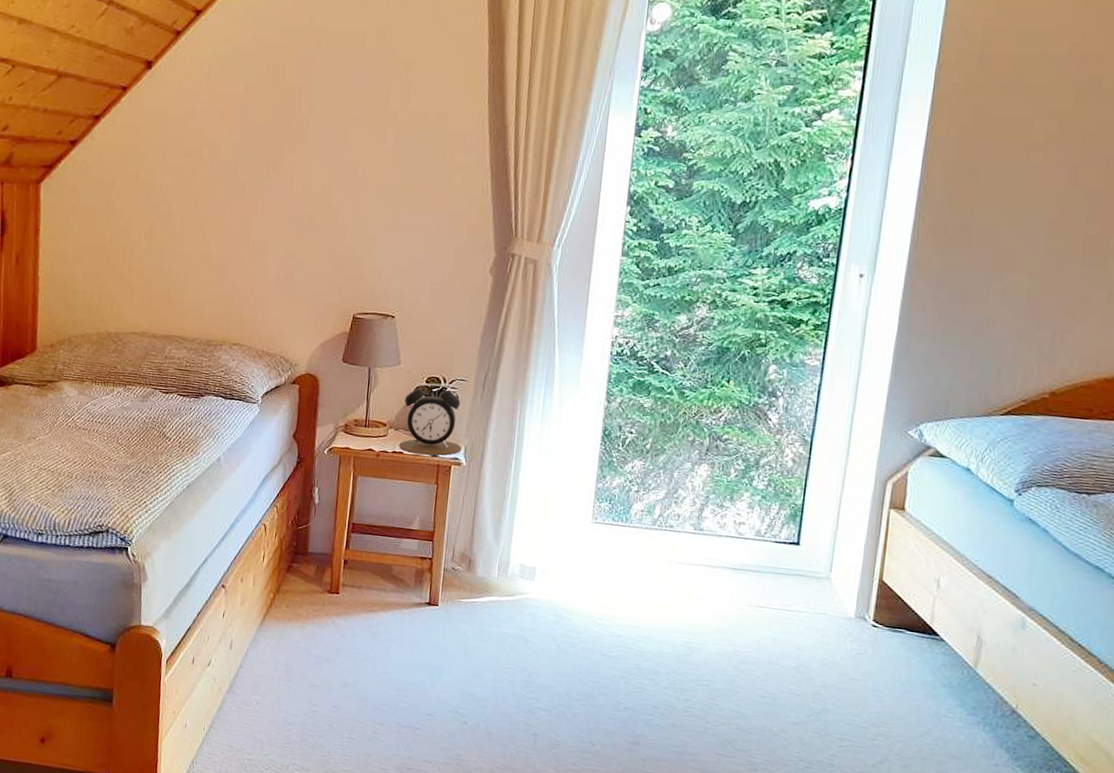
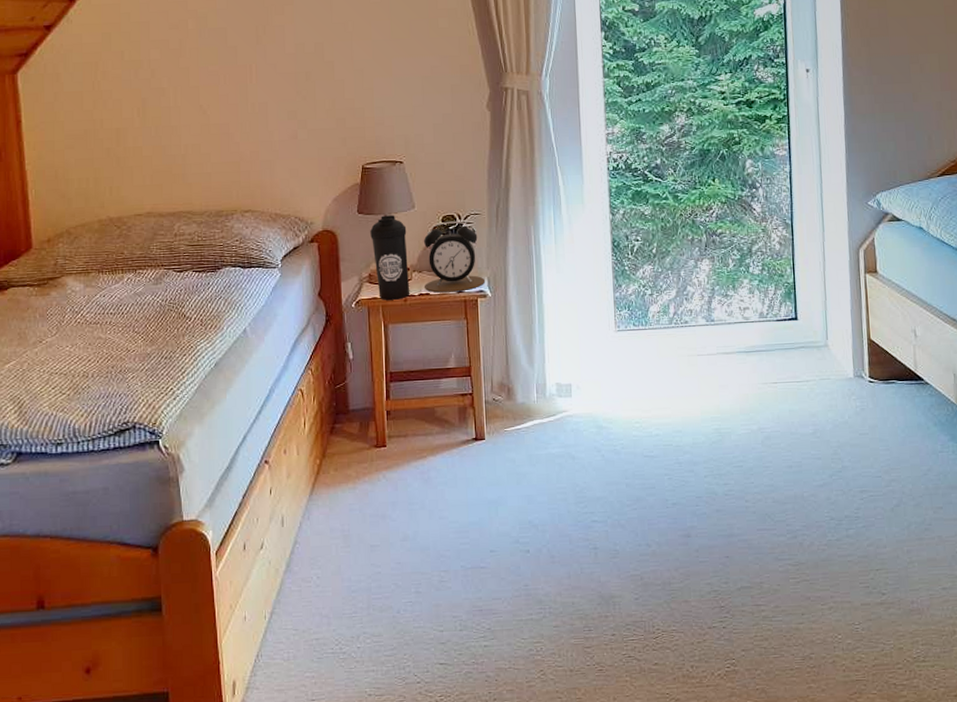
water bottle: none [352,368,389,454] -> present [370,215,410,300]

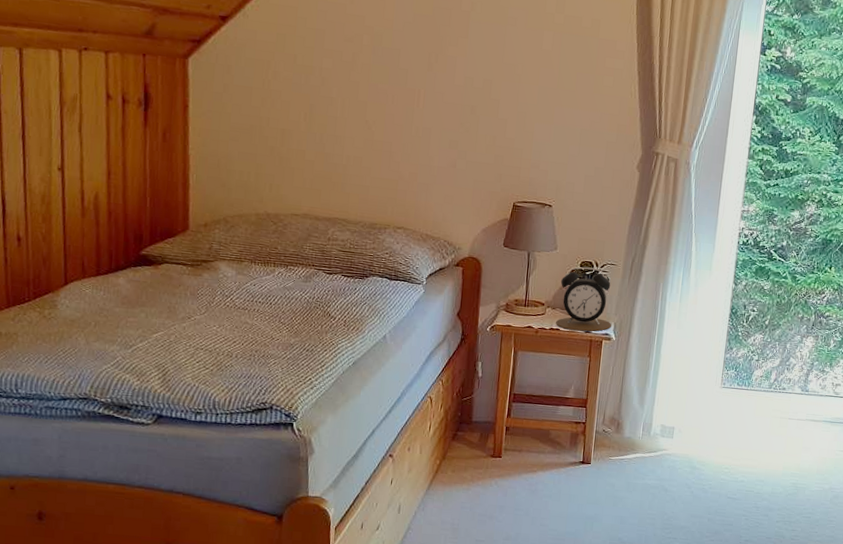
water bottle: present [370,215,410,300] -> none [512,252,547,330]

